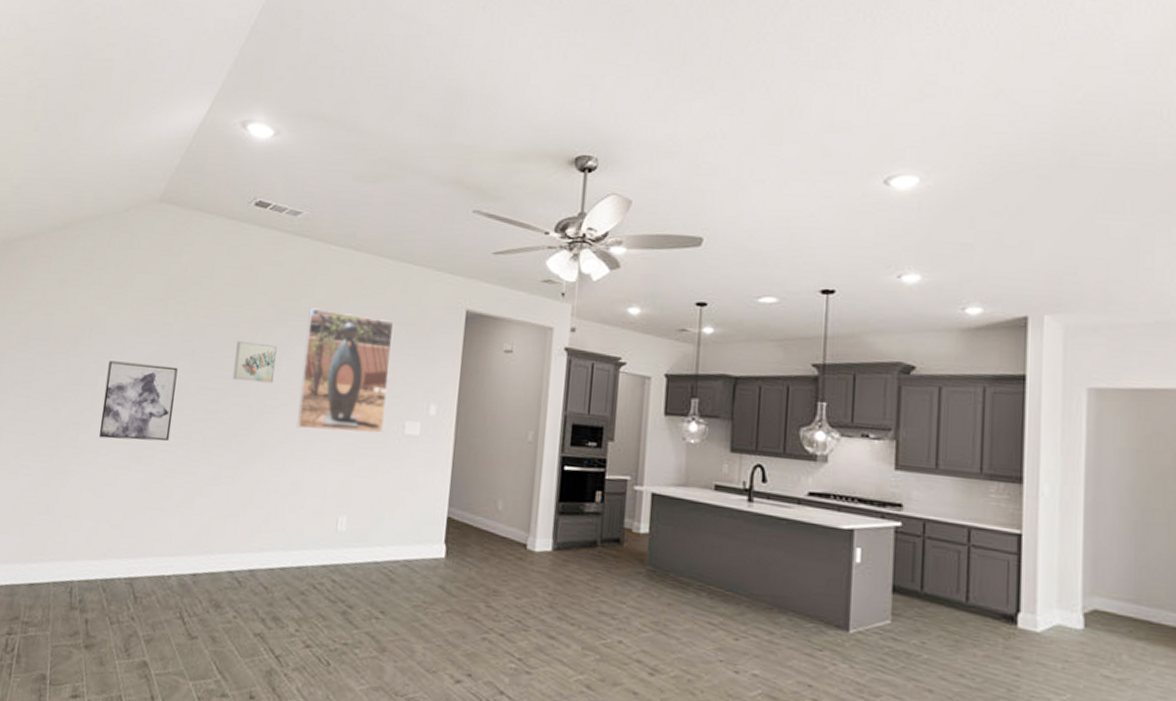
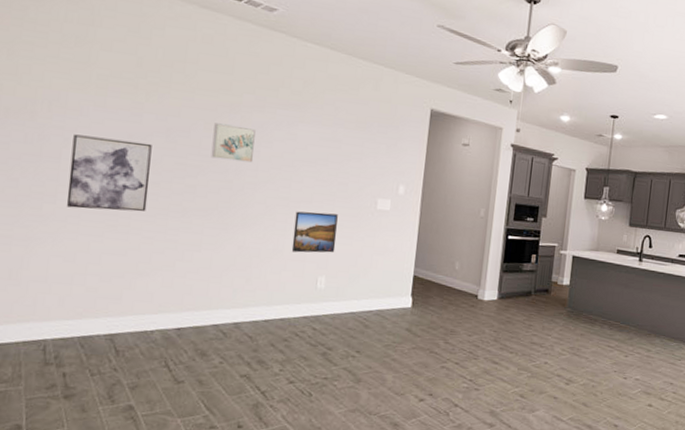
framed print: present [296,308,394,434] -> none [277,97,367,208]
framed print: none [311,438,361,488] -> present [291,211,338,253]

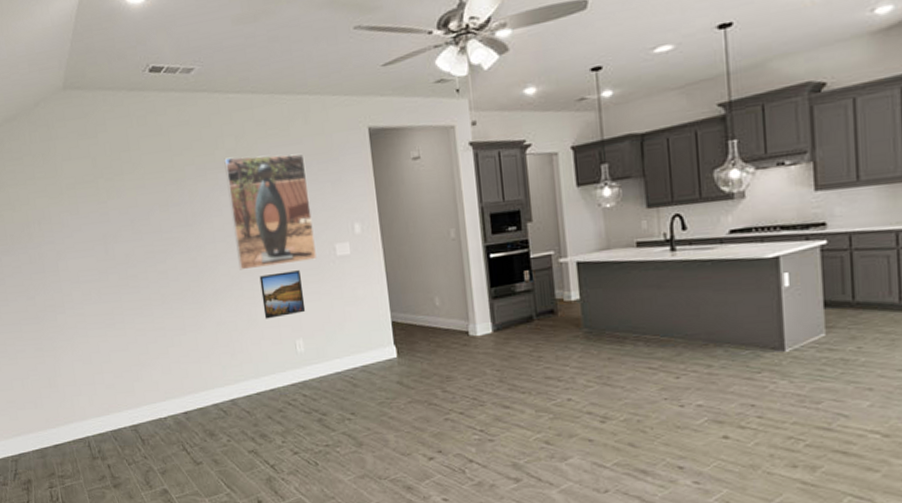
wall art: present [66,134,152,212] -> none [63,239,133,314]
wall art: present [211,123,256,163] -> none [167,200,209,240]
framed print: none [277,97,367,208] -> present [224,154,317,271]

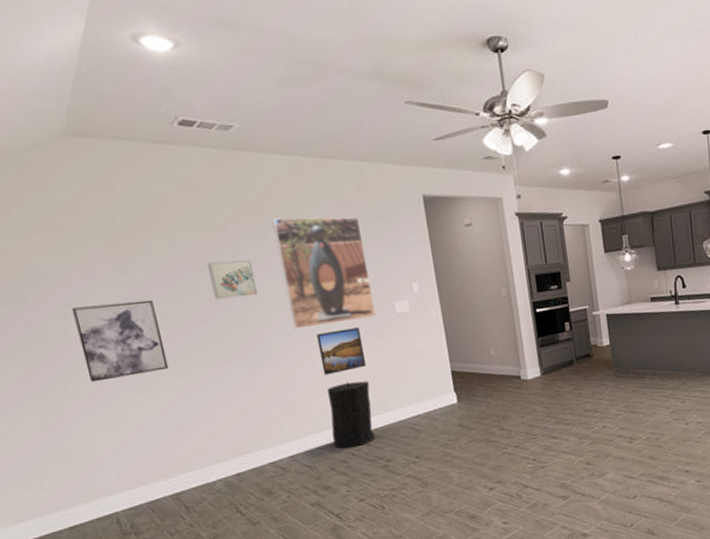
wall art: none [63,239,133,314] -> present [72,299,169,382]
wall art: none [167,200,209,240] -> present [207,260,258,300]
trash can: none [268,327,313,397] -> present [327,381,376,449]

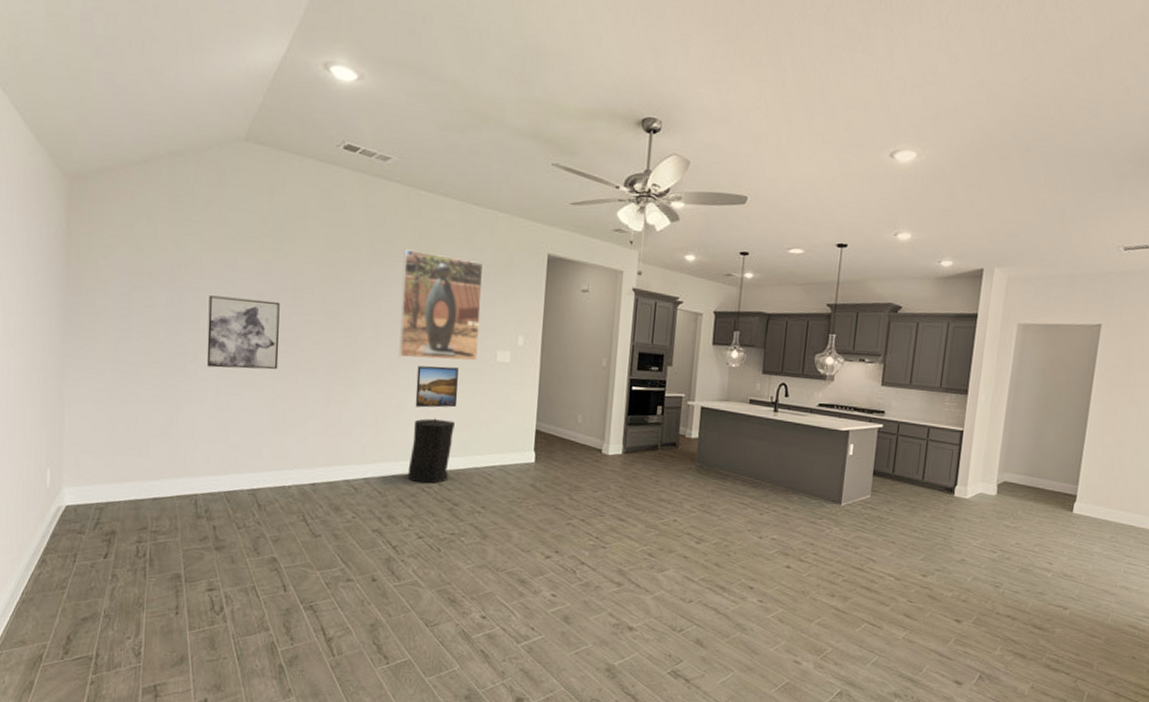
wall art: present [207,260,258,300] -> none [334,278,376,318]

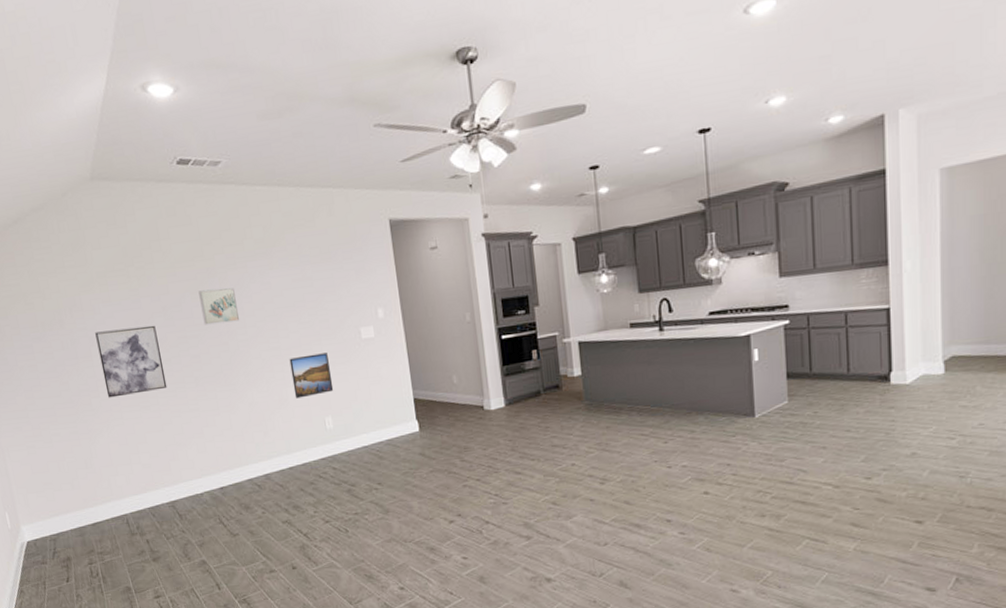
wall art: none [334,278,376,318] -> present [198,288,240,325]
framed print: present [399,249,484,361] -> none [252,243,343,354]
trash can: present [407,418,455,484] -> none [298,405,342,471]

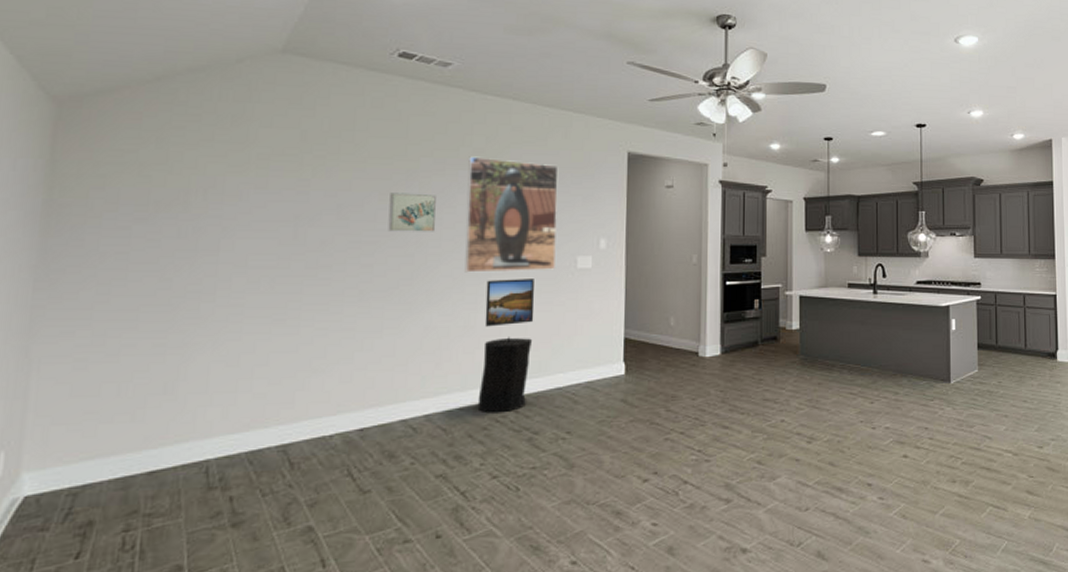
wall art: present [95,325,167,398] -> none [227,222,322,305]
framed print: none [252,243,343,354] -> present [464,156,559,273]
trash can: none [298,405,342,471] -> present [477,337,532,414]

